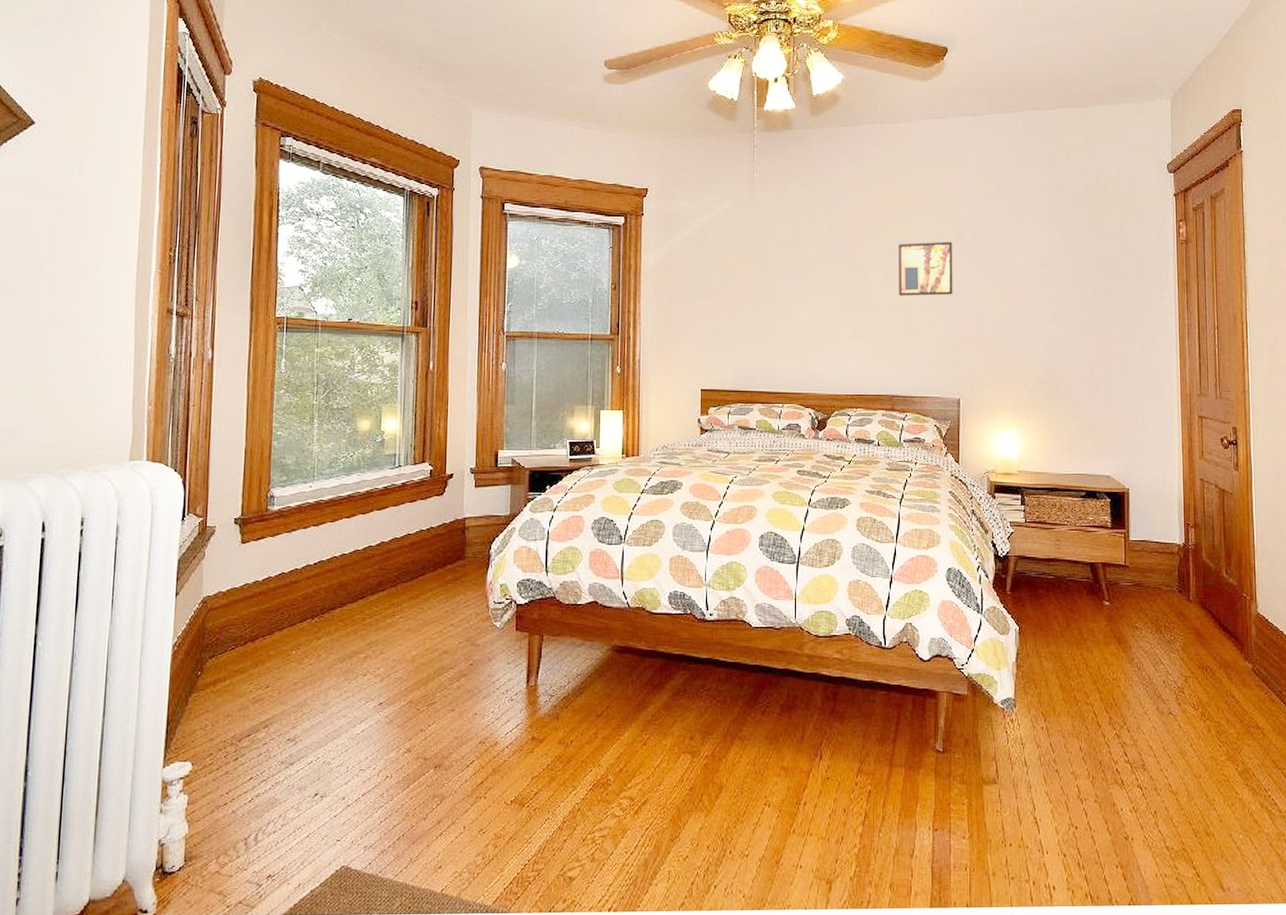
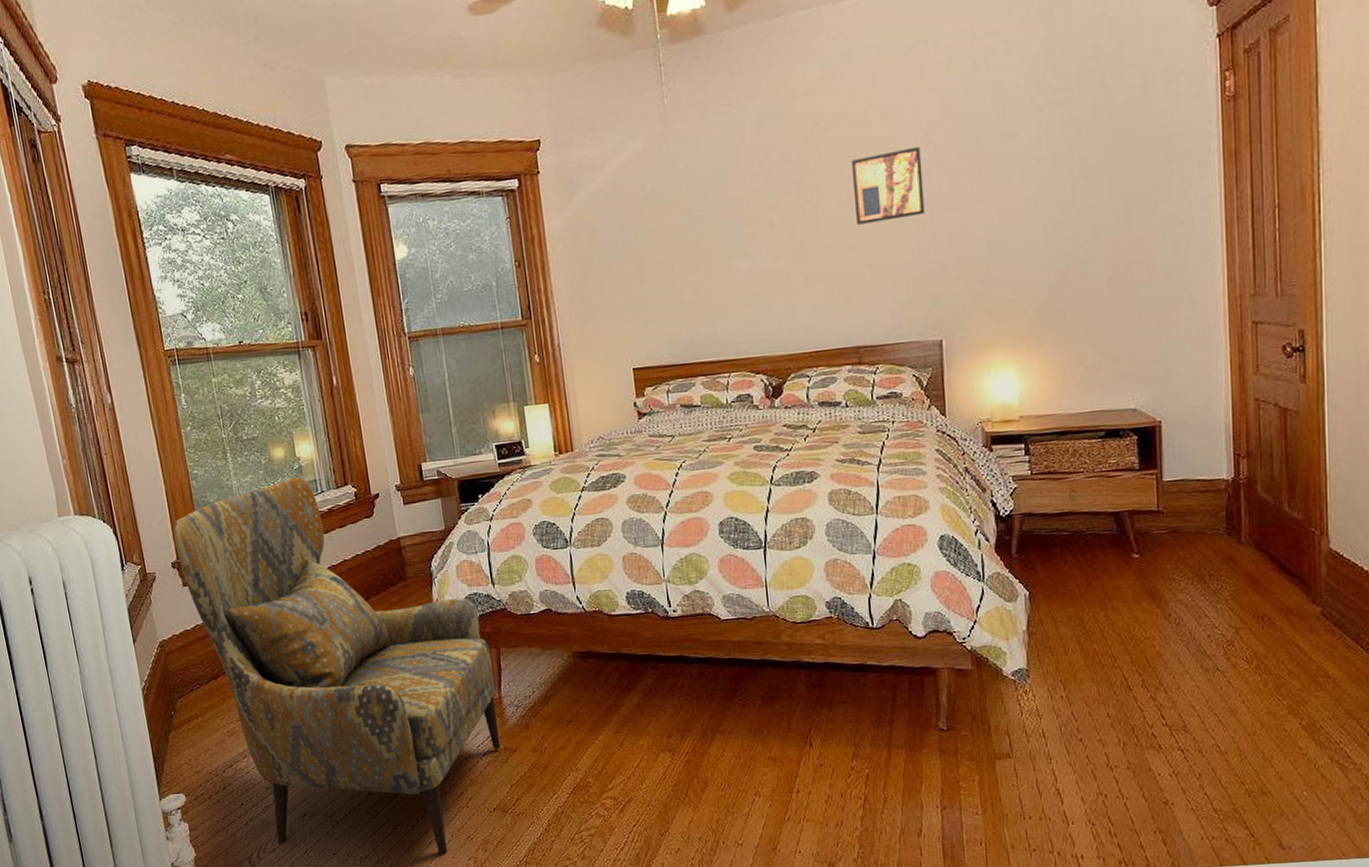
armchair: none [242,450,534,847] -> present [173,478,501,854]

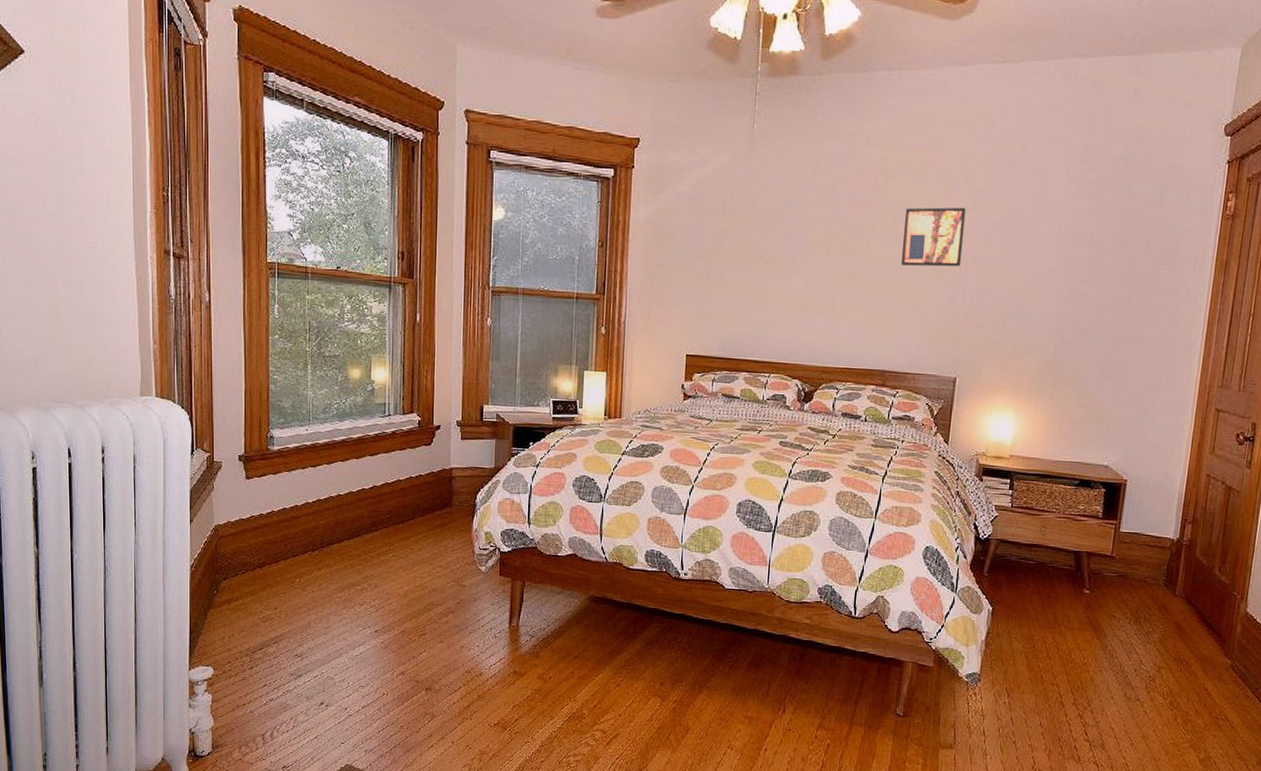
armchair: present [173,478,501,854] -> none [244,398,516,758]

